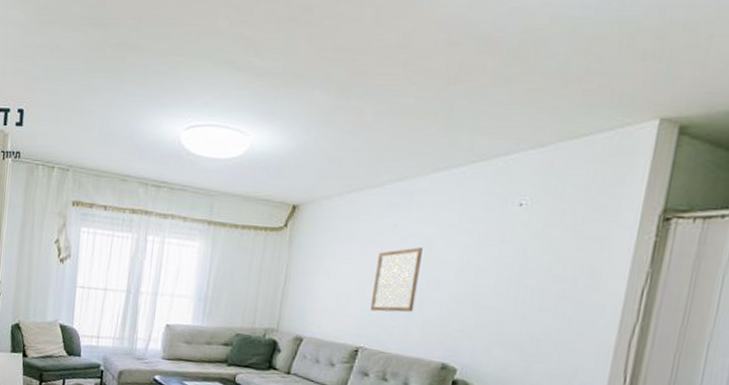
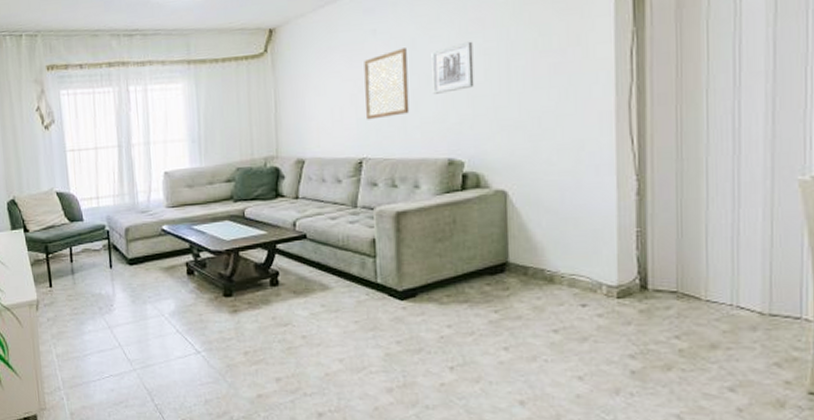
wall art: none [440,252,489,299] -> present [431,41,475,94]

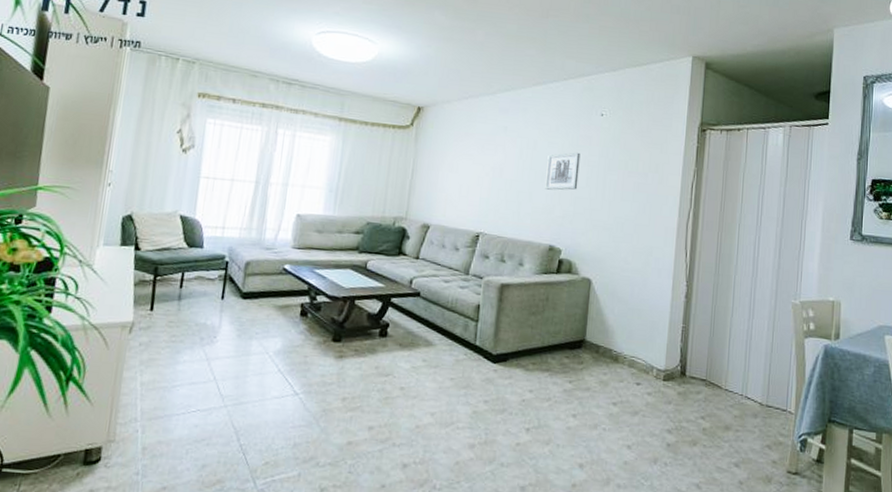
wall art: present [364,48,410,120] -> none [488,146,529,202]

